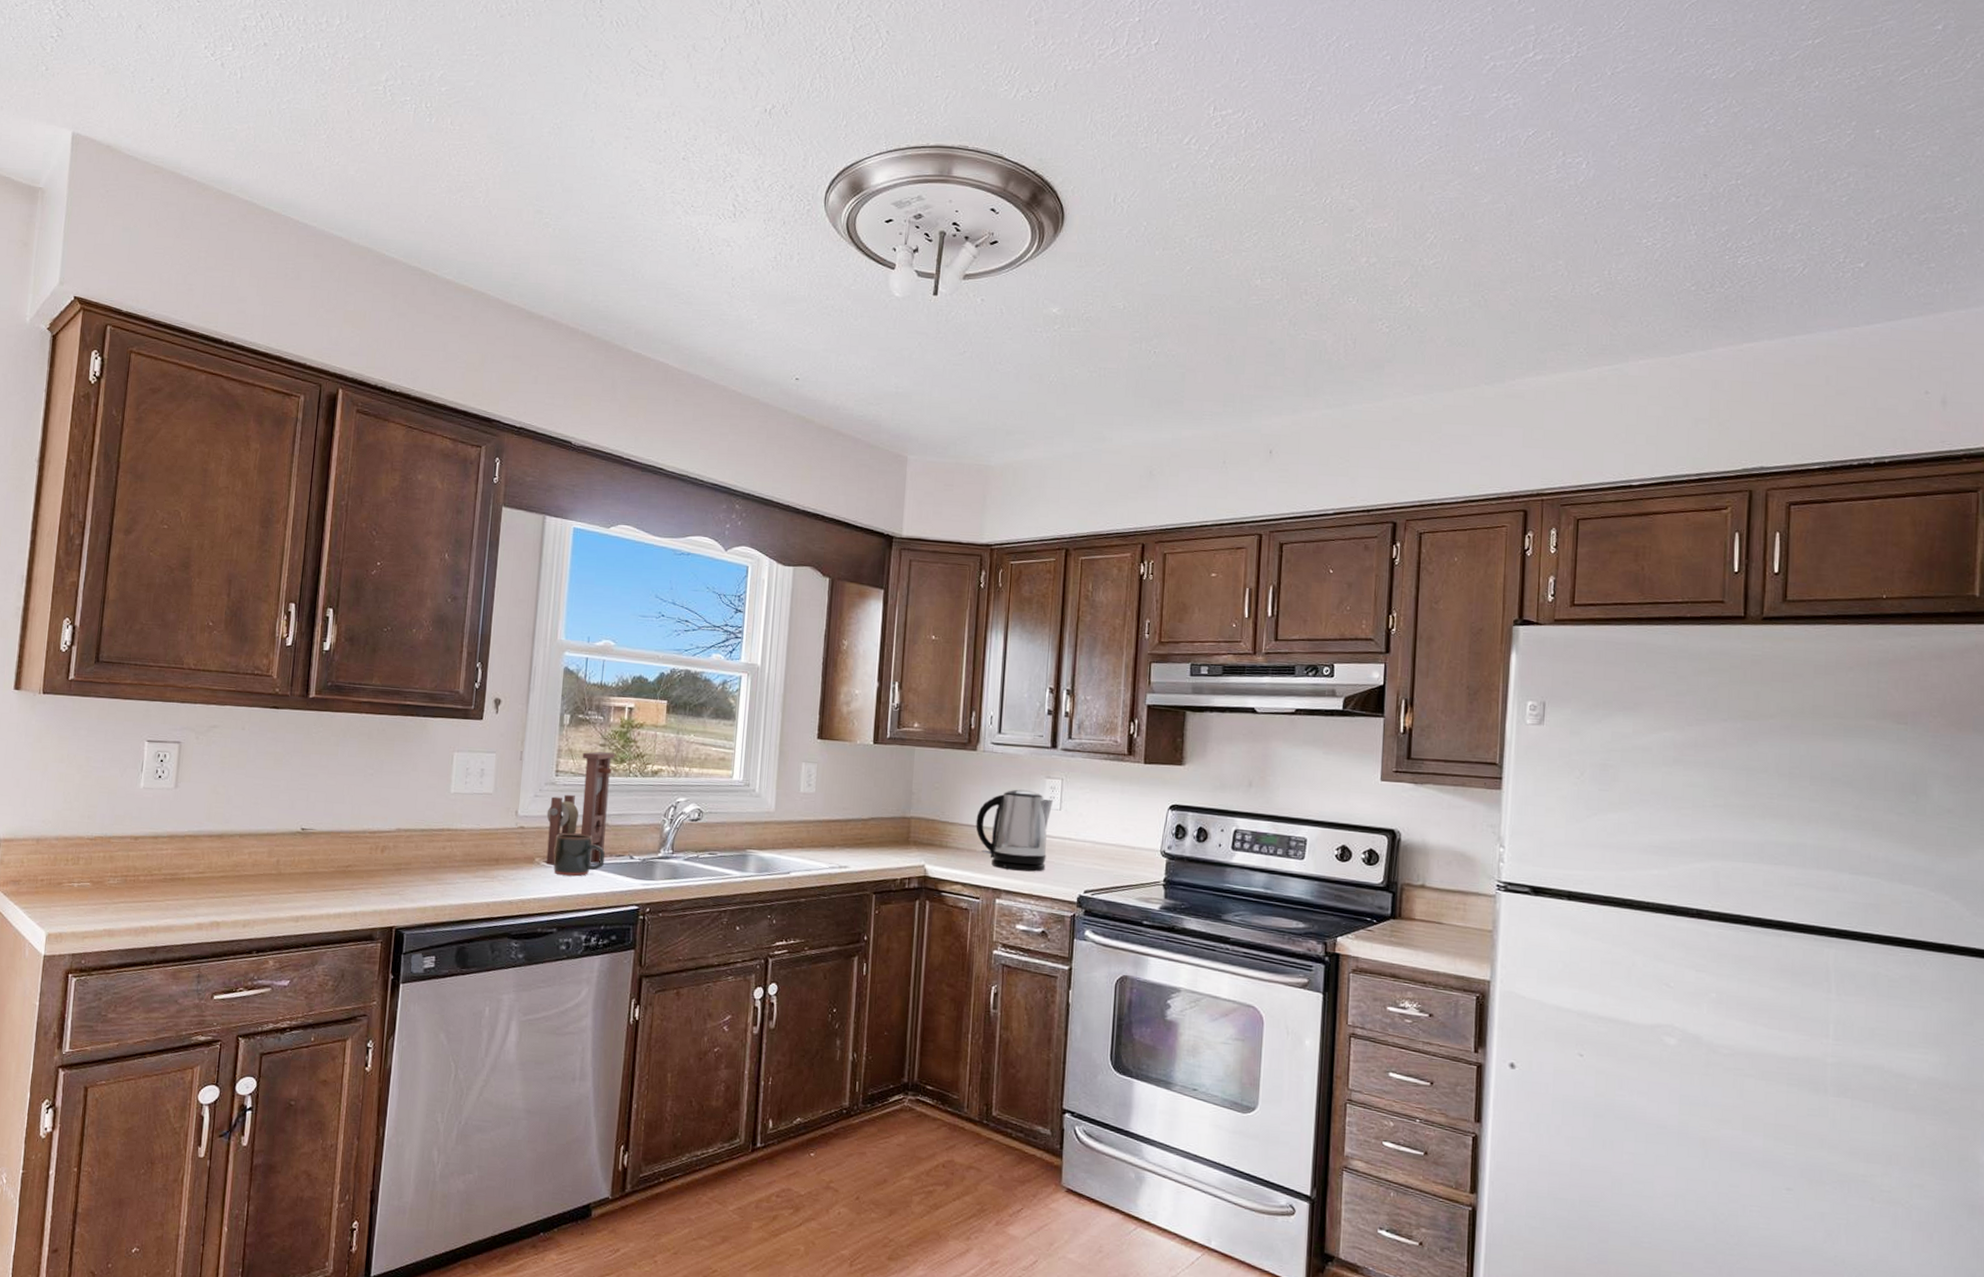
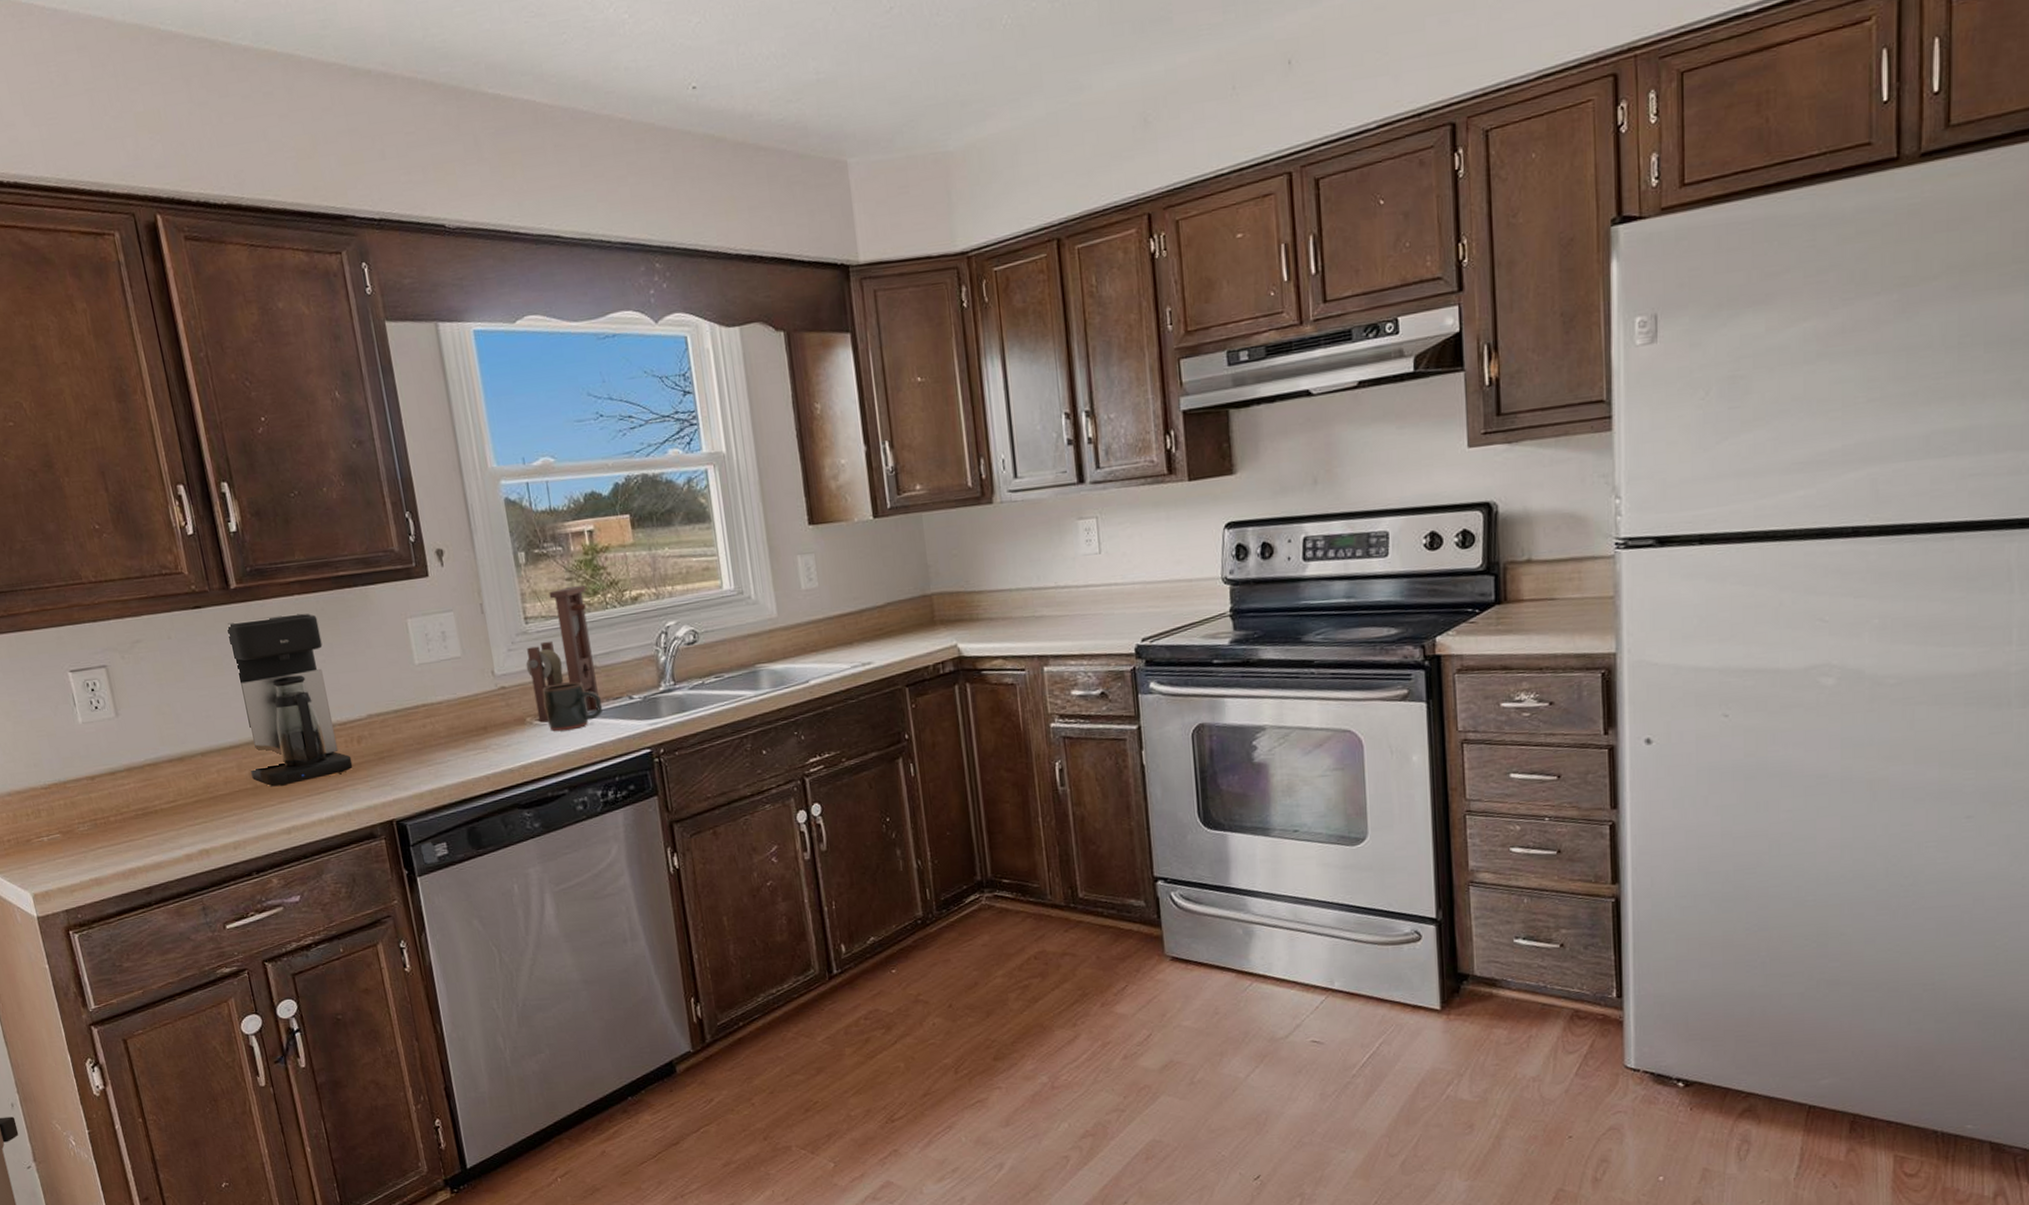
coffee maker: none [278,726,377,878] -> present [227,613,353,787]
kettle: present [976,789,1053,872] -> none [1005,537,1094,634]

